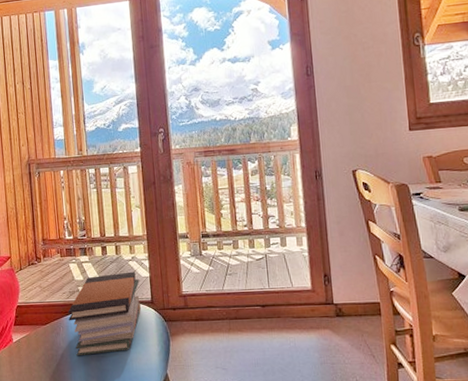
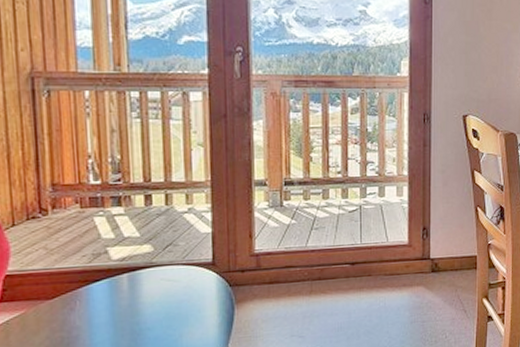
book stack: present [68,271,141,356] -> none [89,226,197,337]

